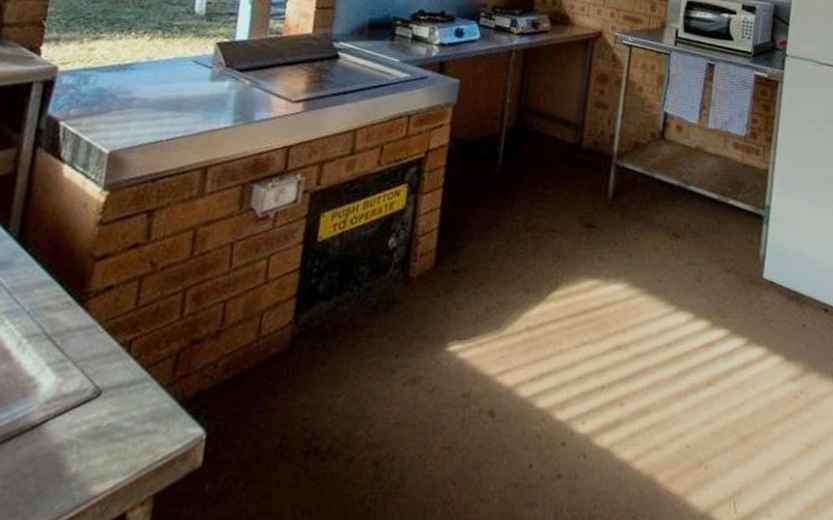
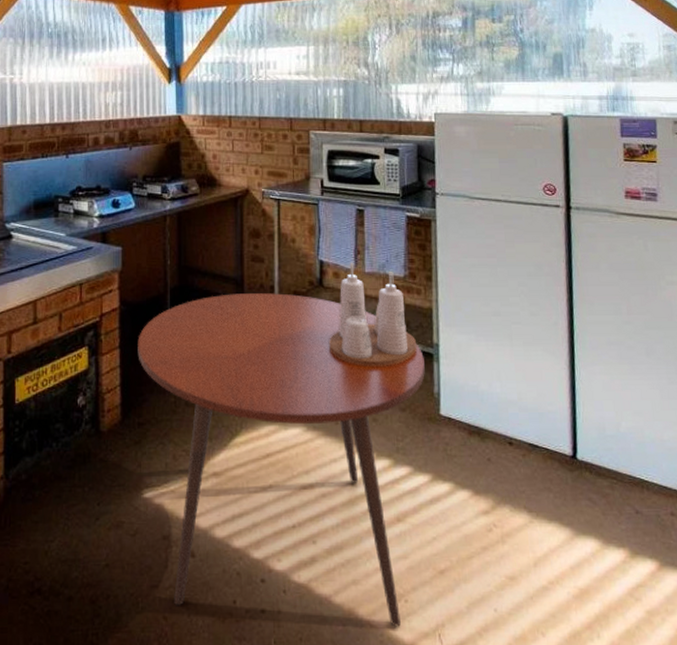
dining table: none [461,139,755,494] -> present [137,293,425,627]
condiment set: none [663,116,750,226] -> present [329,262,417,367]

